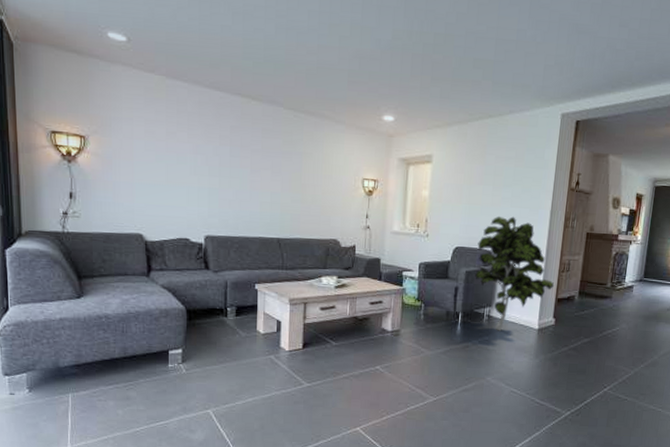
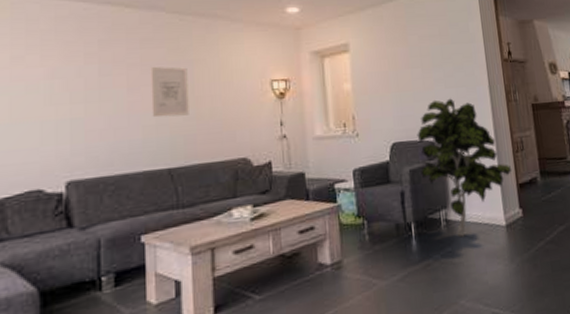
wall art: none [268,155,297,198] -> present [150,67,189,118]

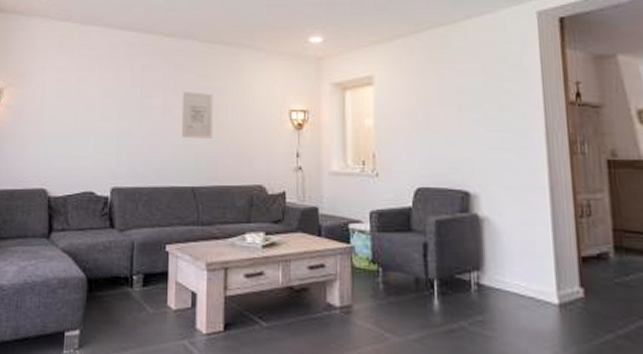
indoor plant: present [417,98,512,238] -> none [447,144,573,308]

